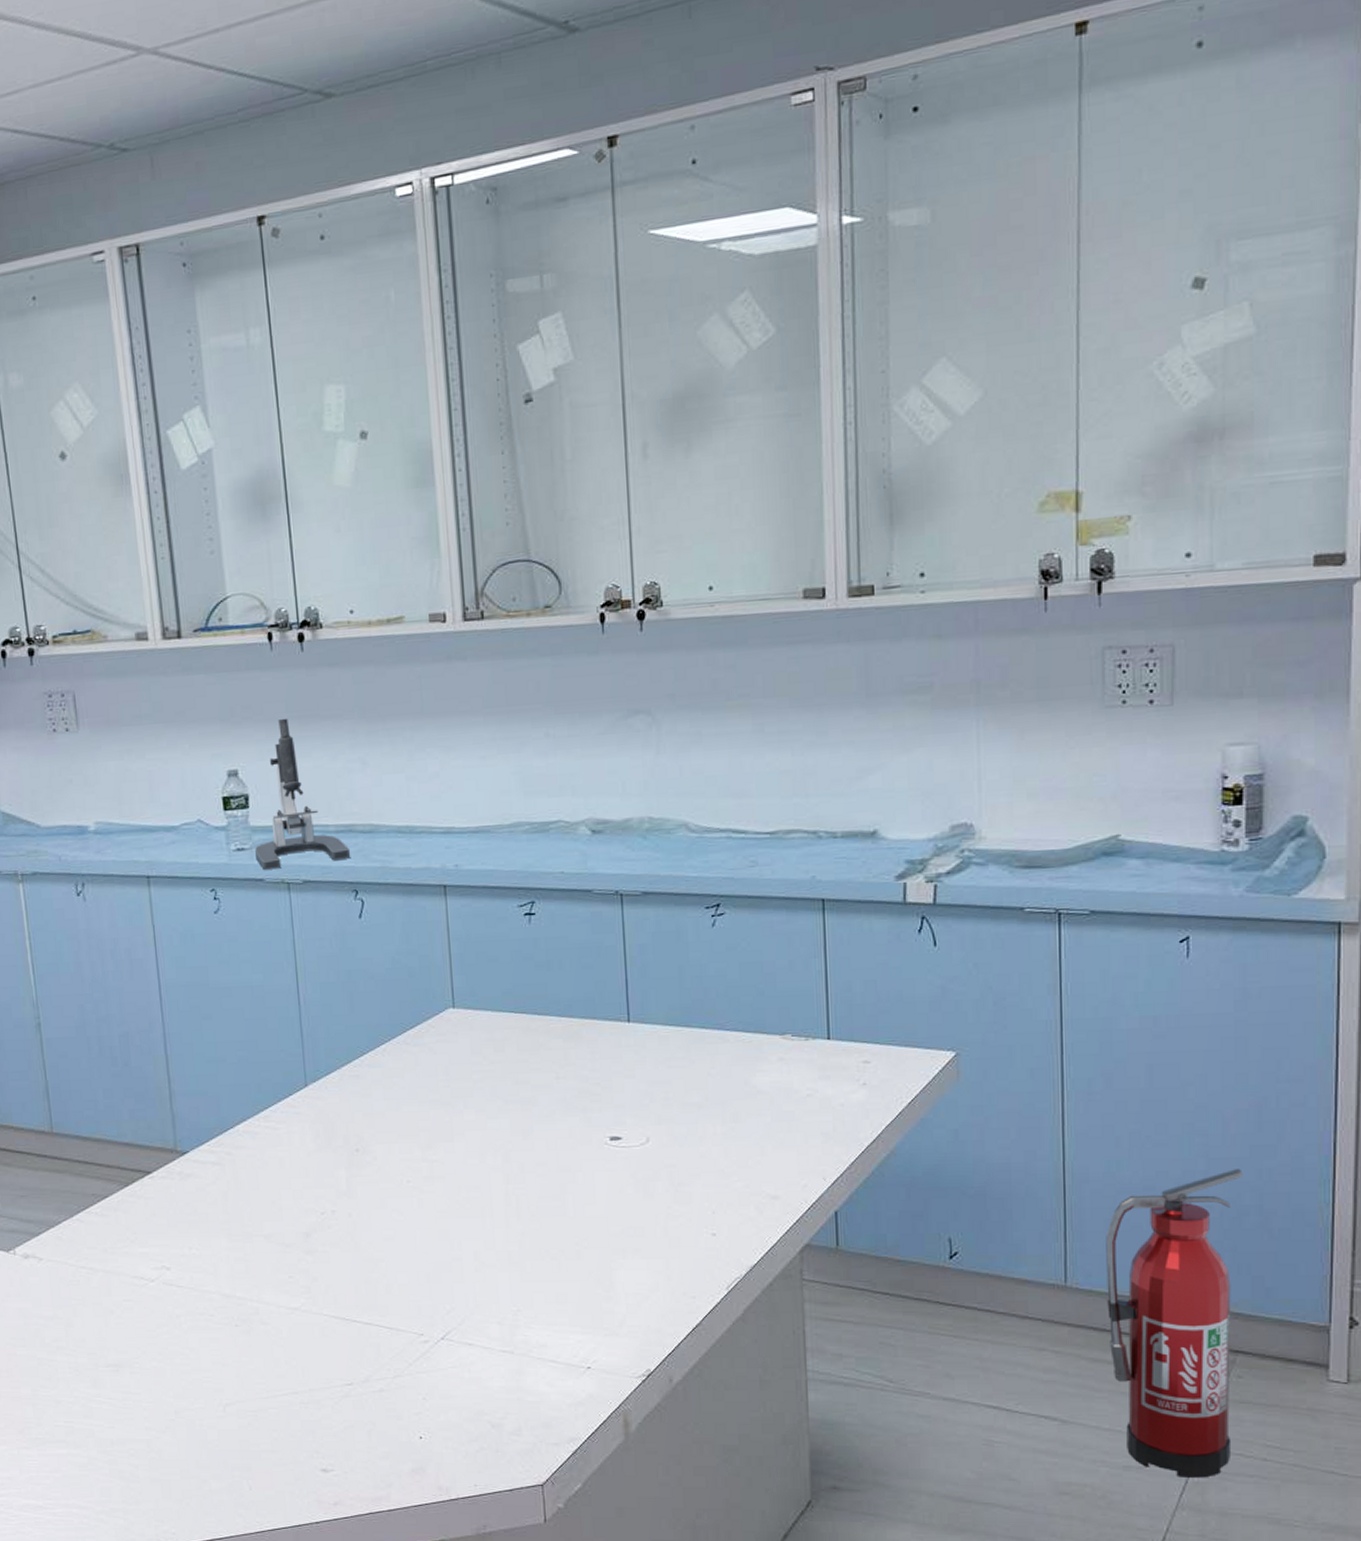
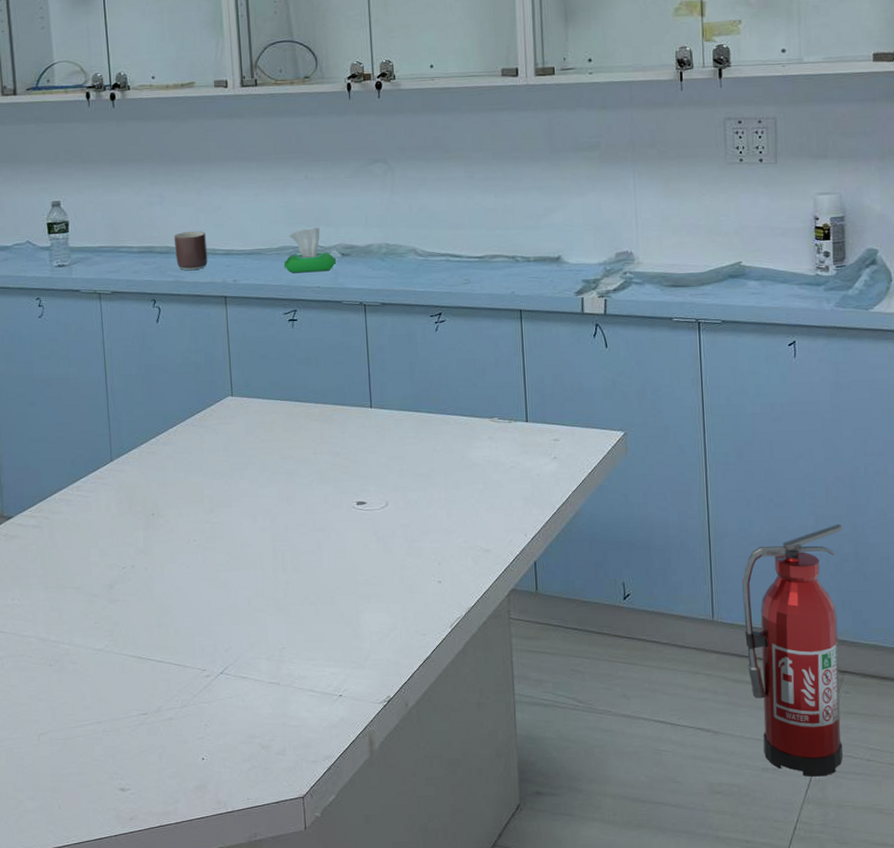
microscope: present [254,718,351,871] -> none [72,160,151,284]
mug: none [379,804,423,854] -> present [173,231,208,271]
wet wipes pack: none [518,797,585,856] -> present [283,227,336,274]

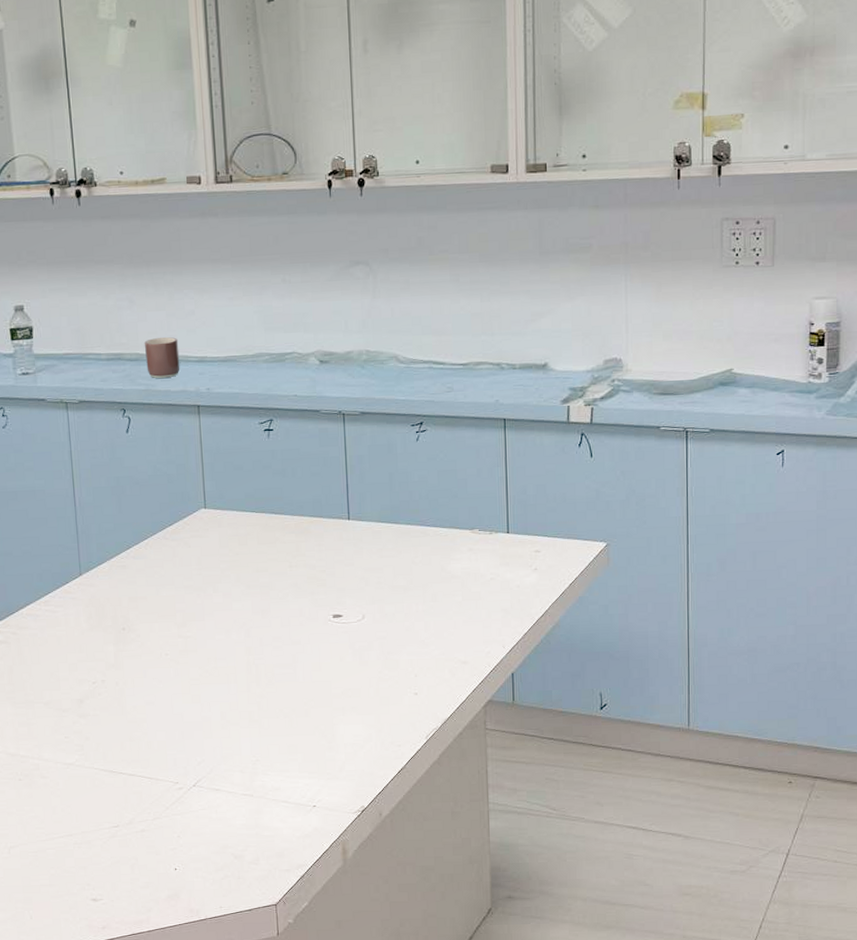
wet wipes pack: present [283,227,336,274] -> none [259,333,314,382]
fire extinguisher: present [742,524,843,777] -> none [719,634,822,878]

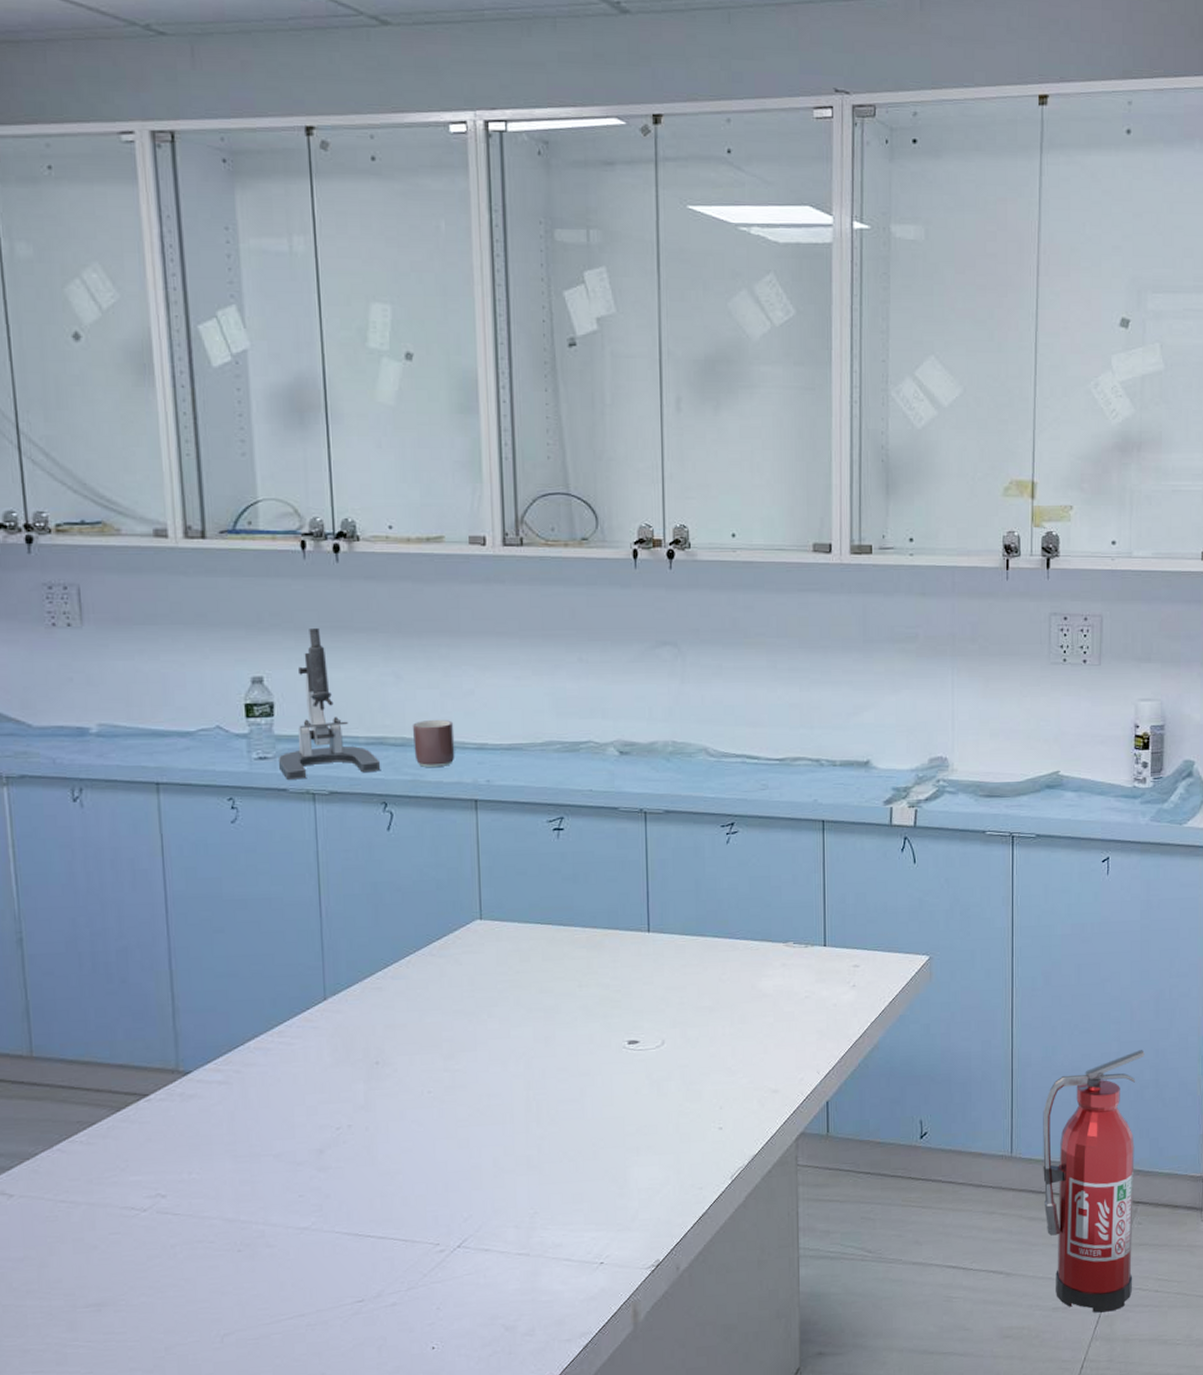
microscope: none [37,262,120,392] -> present [278,627,381,781]
fire extinguisher: none [719,634,822,878] -> present [1043,1050,1145,1313]

